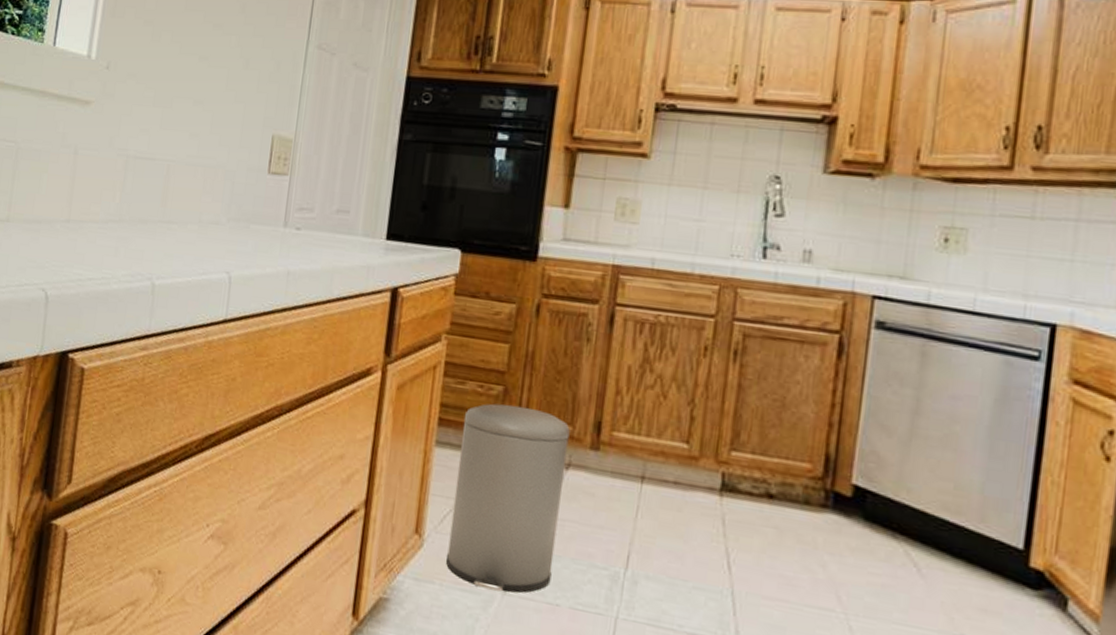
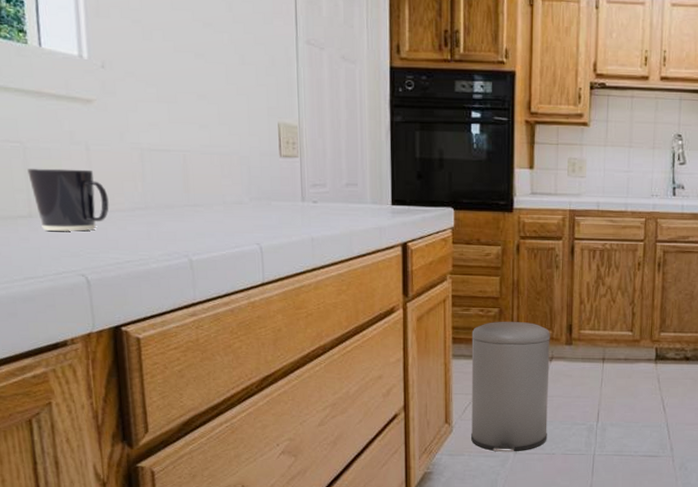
mug: none [15,169,85,241] -> present [27,168,109,231]

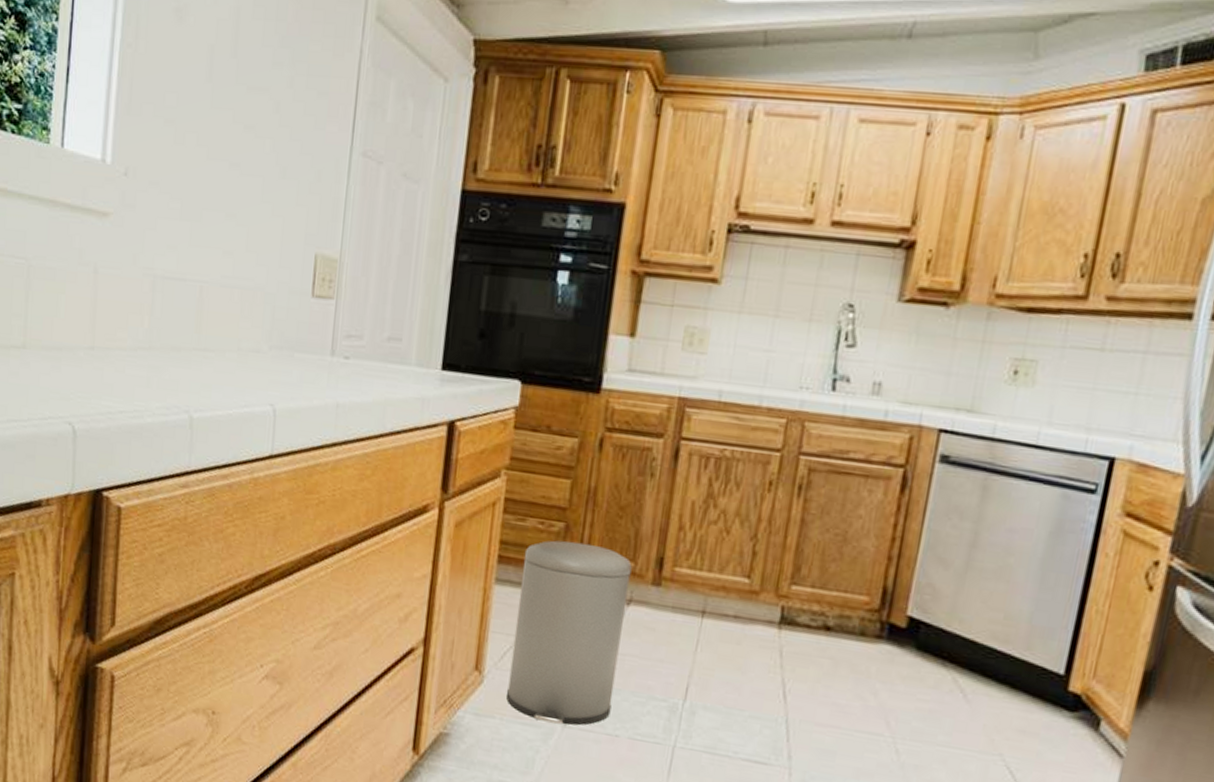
mug: present [27,168,109,231] -> none [28,289,110,370]

